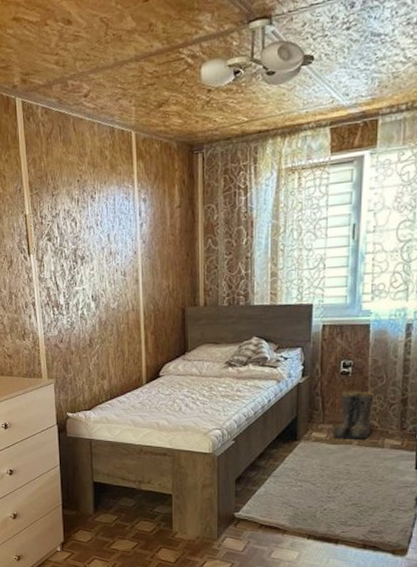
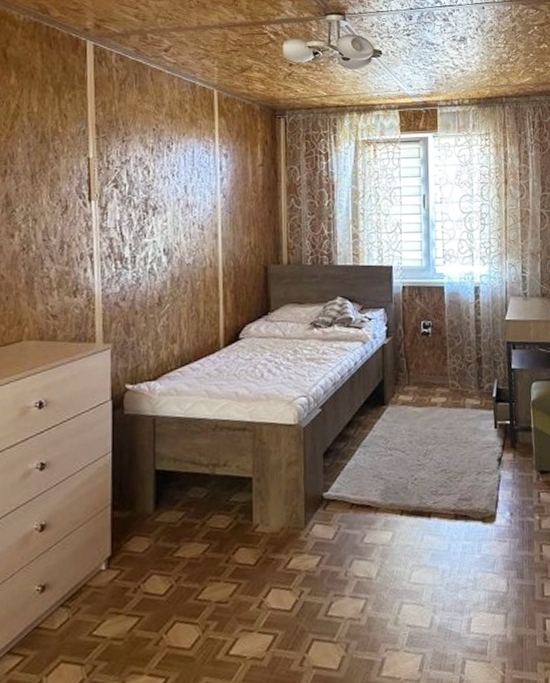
boots: present [332,391,374,439] -> none [418,351,454,401]

